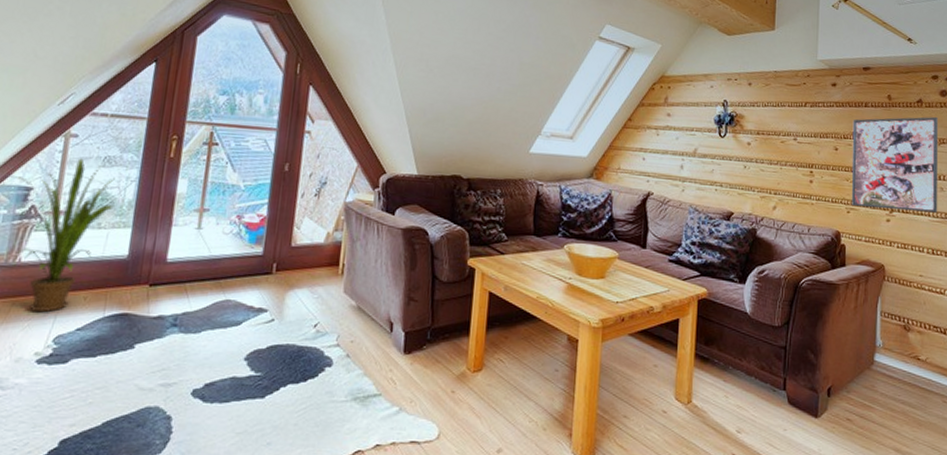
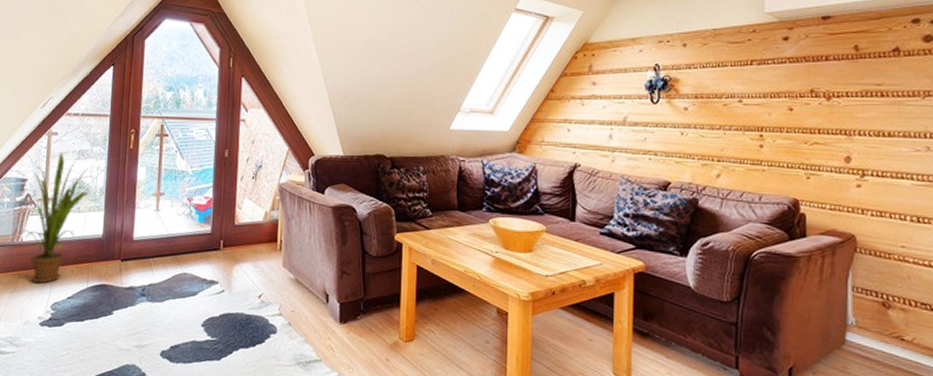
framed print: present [851,116,938,213] -> none [810,66,924,176]

